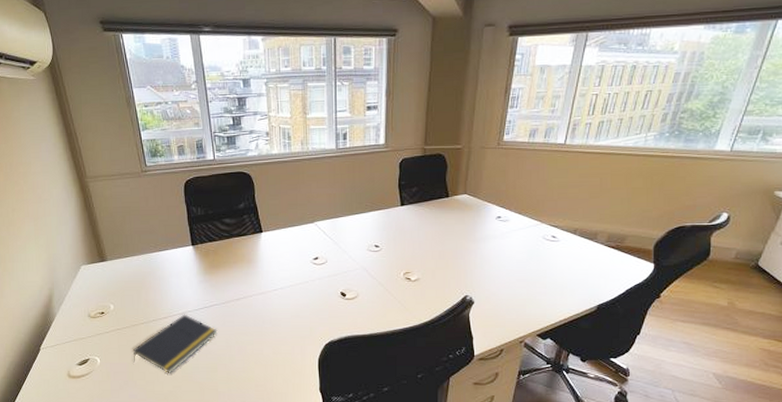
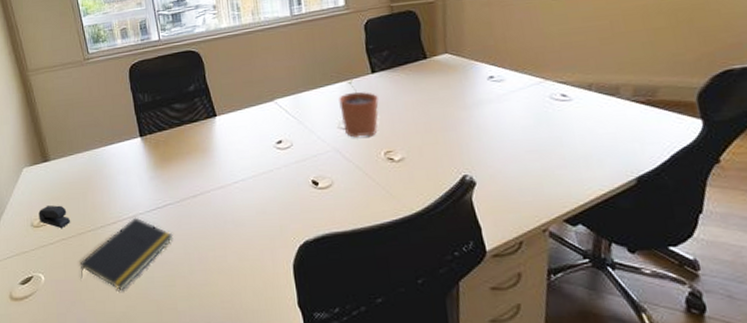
stapler: none [95,300,126,319] -> present [38,205,71,228]
plant pot: none [370,210,404,259] -> present [339,80,379,138]

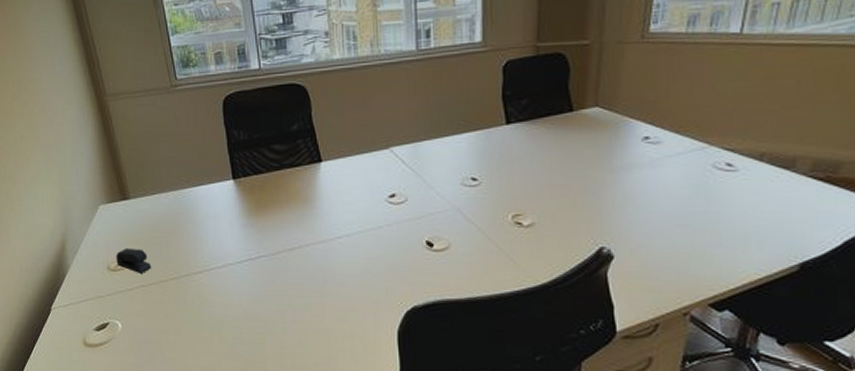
notepad: present [79,217,174,290] -> none [160,267,266,344]
plant pot: present [339,80,379,138] -> none [465,131,511,197]

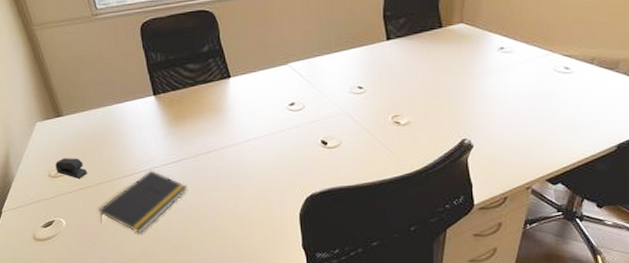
notepad: none [160,267,266,344] -> present [99,170,188,233]

